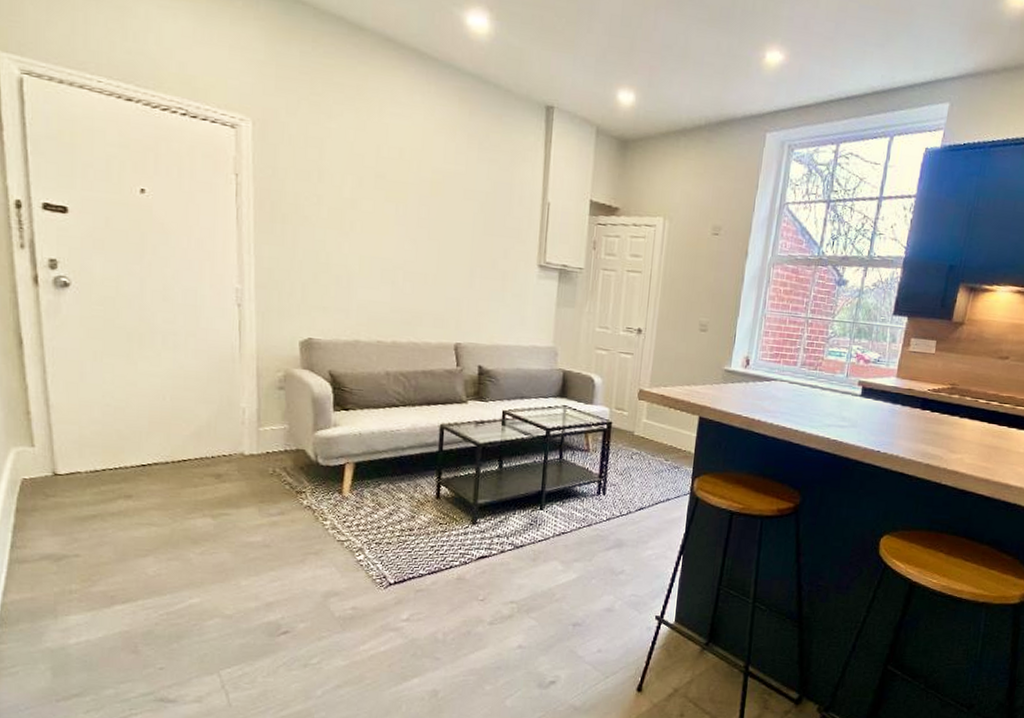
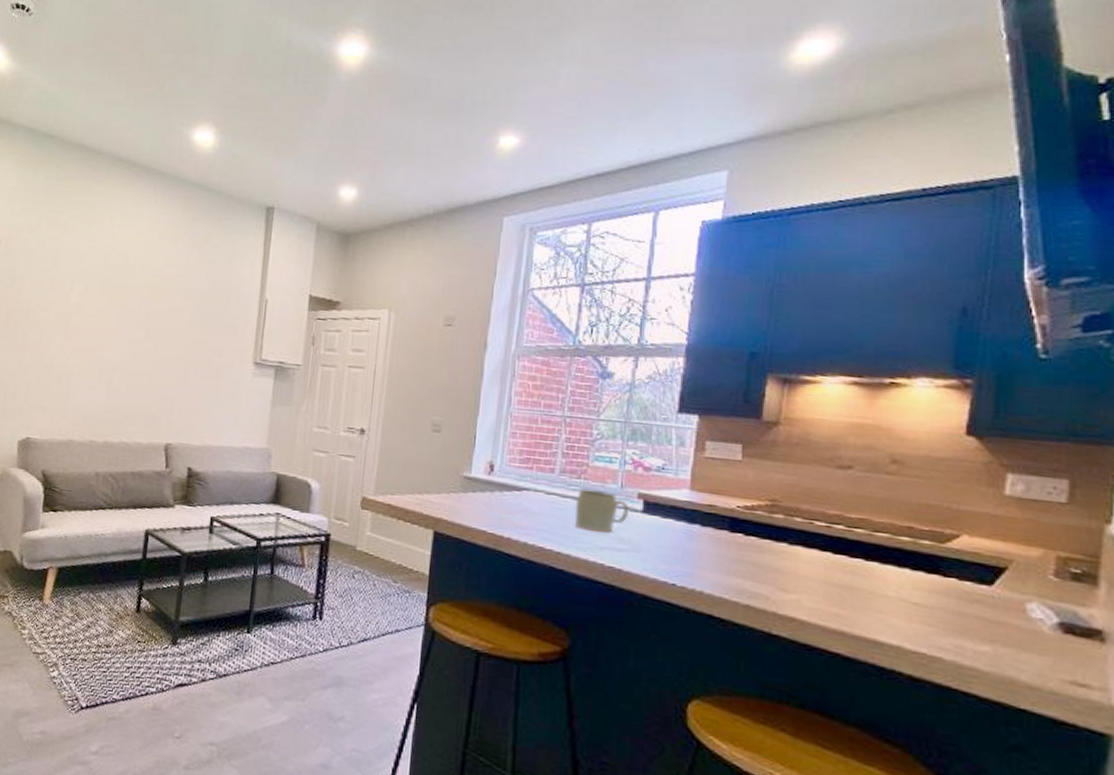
mug: none [810,379,852,413] -> present [574,489,630,533]

